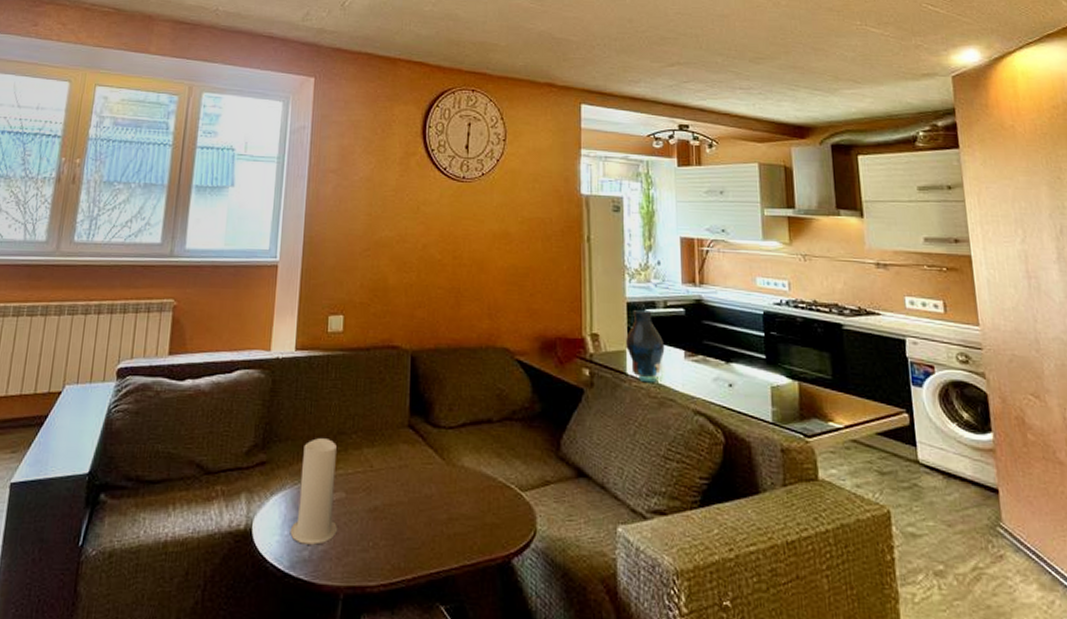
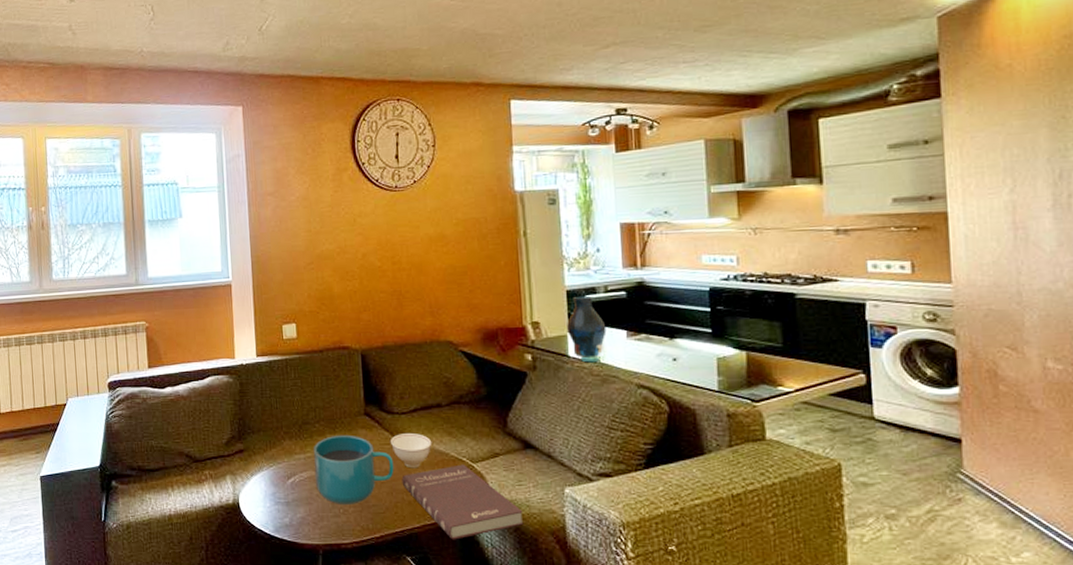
candle: present [290,438,337,545] -> none [271,428,311,513]
cup: none [344,449,435,538] -> present [313,434,394,506]
bowl: none [433,451,479,495] -> present [390,432,432,469]
book: none [442,492,572,586] -> present [401,464,524,540]

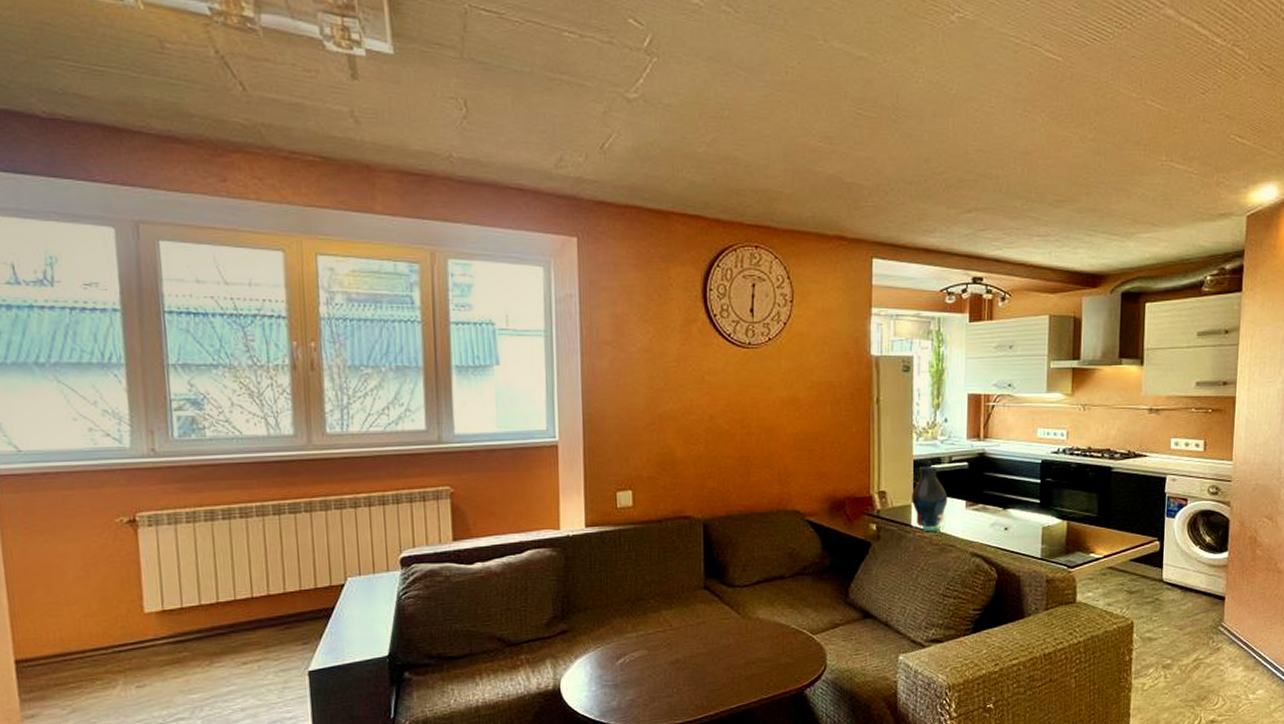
cup: present [313,434,394,506] -> none [646,610,733,685]
bowl: present [390,432,432,469] -> none [729,606,773,643]
book: present [401,464,524,540] -> none [740,636,858,713]

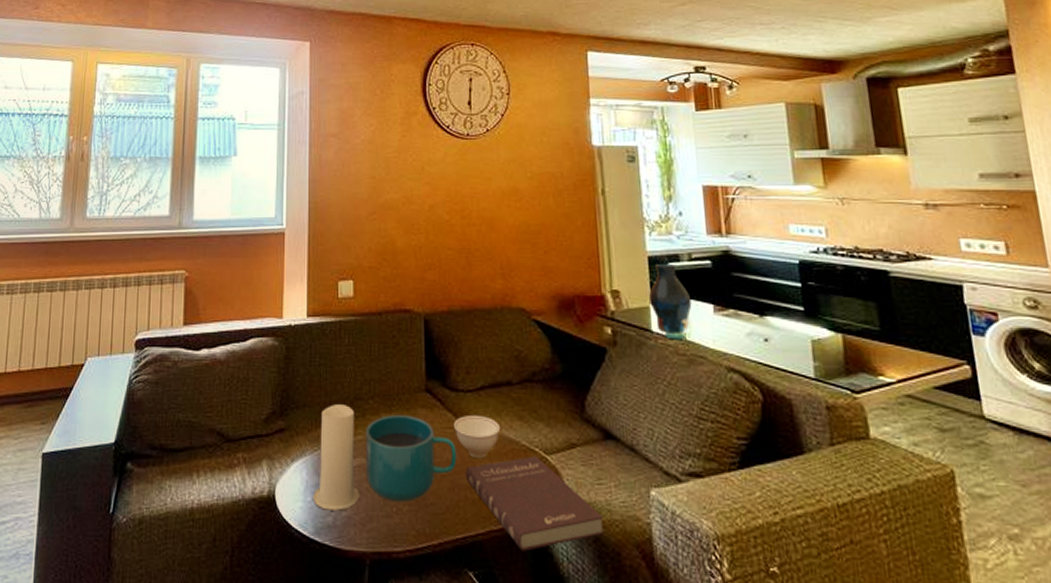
candle: none [597,605,642,697] -> present [312,404,359,511]
cup: none [646,610,733,685] -> present [365,414,457,503]
bowl: none [729,606,773,643] -> present [453,414,501,459]
book: none [740,636,858,713] -> present [465,456,605,551]

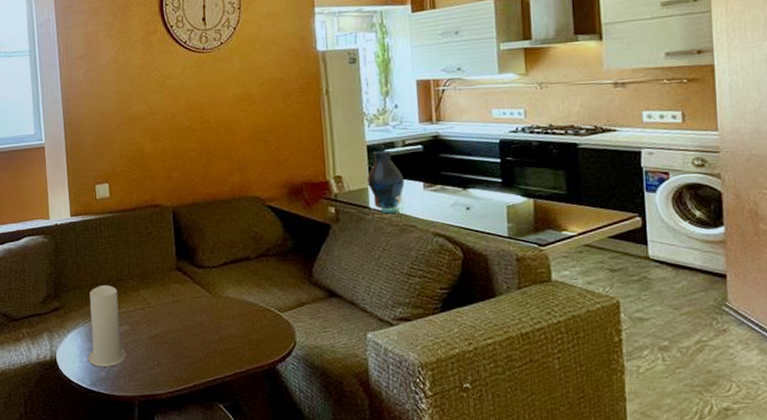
cup: present [365,414,457,503] -> none [127,289,206,358]
bowl: present [453,414,501,459] -> none [201,285,242,320]
book: present [465,456,605,551] -> none [213,314,329,386]

